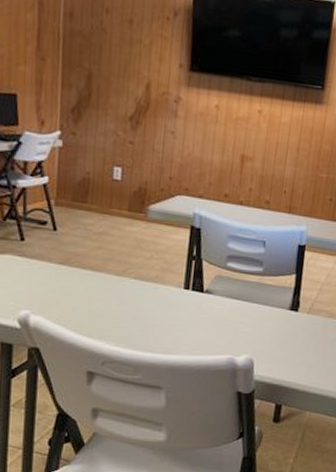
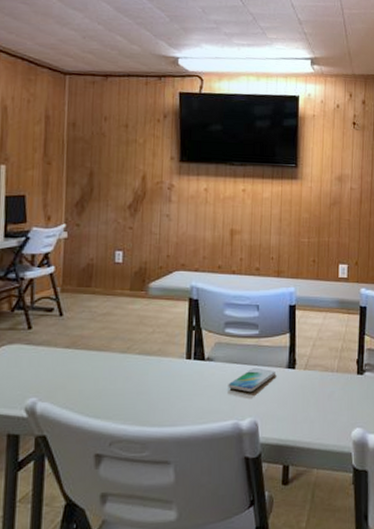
smartphone: none [225,306,277,330] -> present [228,368,275,393]

